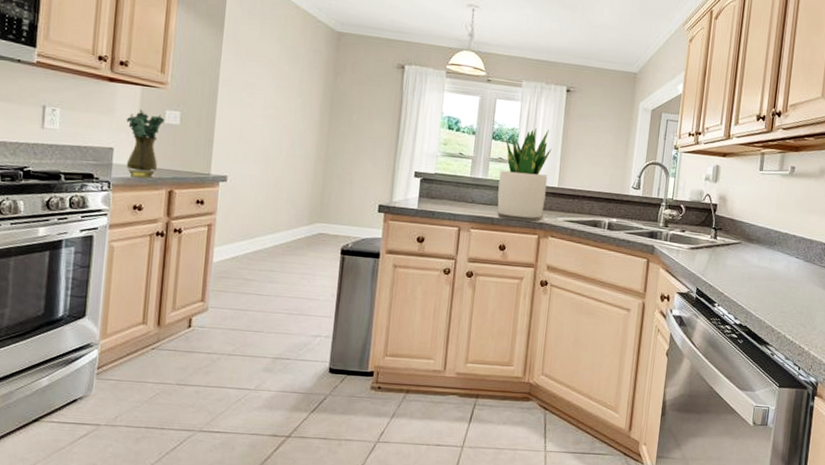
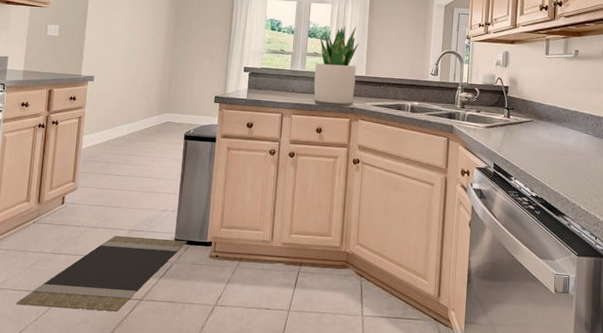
vase: present [126,109,165,179] -> none [17,25,47,81]
doormat: none [131,364,345,450] -> present [15,236,188,311]

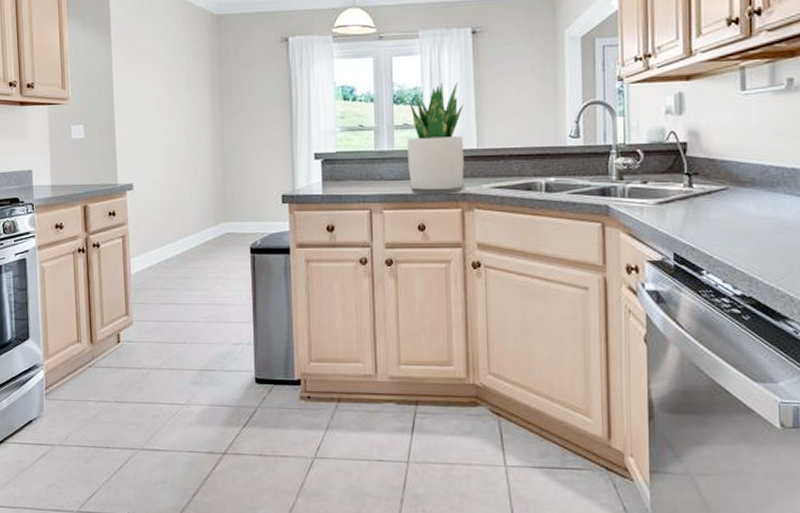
doormat: present [15,236,188,311] -> none [82,378,271,468]

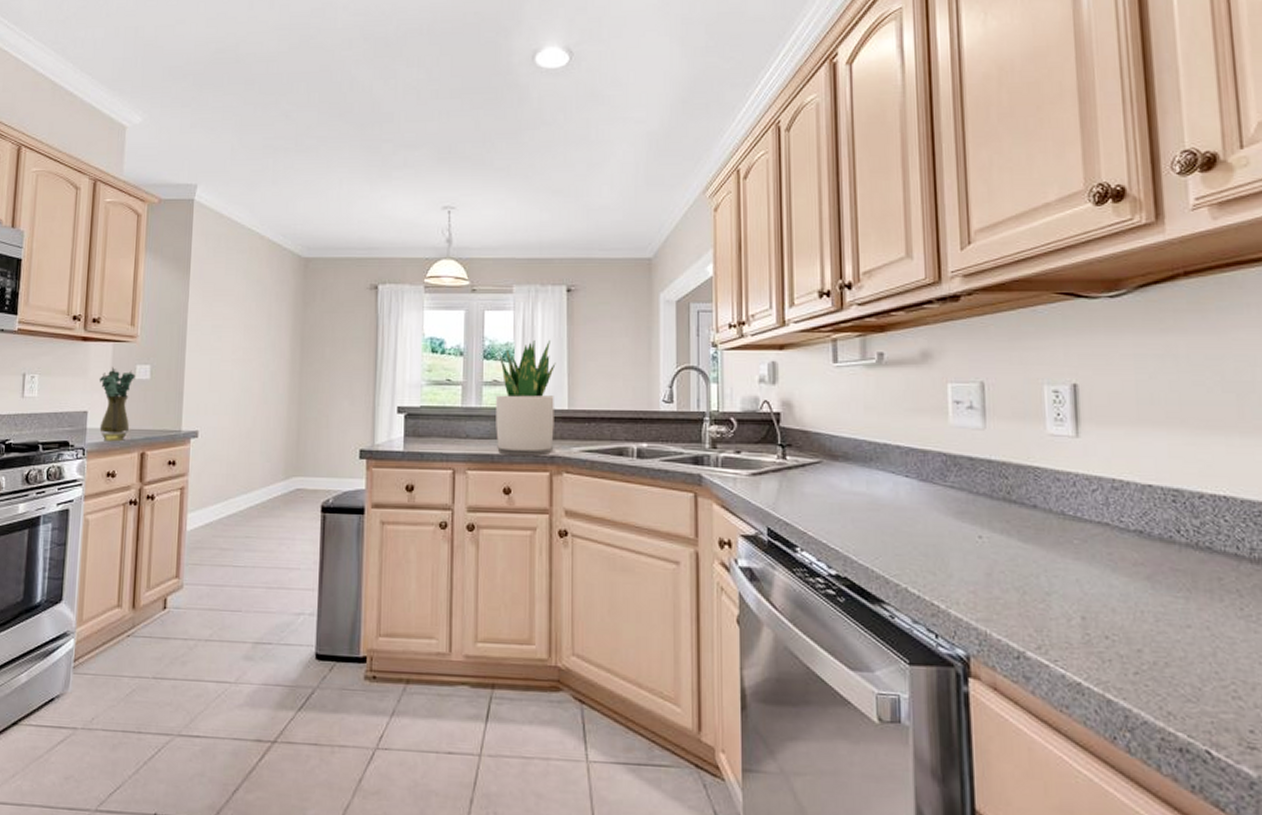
vase: none [39,128,71,197] -> present [99,367,136,442]

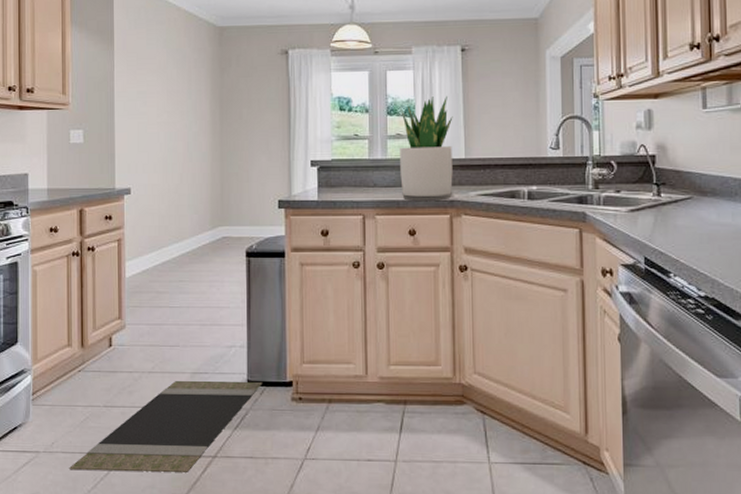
vase: present [99,367,136,442] -> none [36,133,70,200]
doormat: none [108,652,333,759] -> present [68,381,263,472]

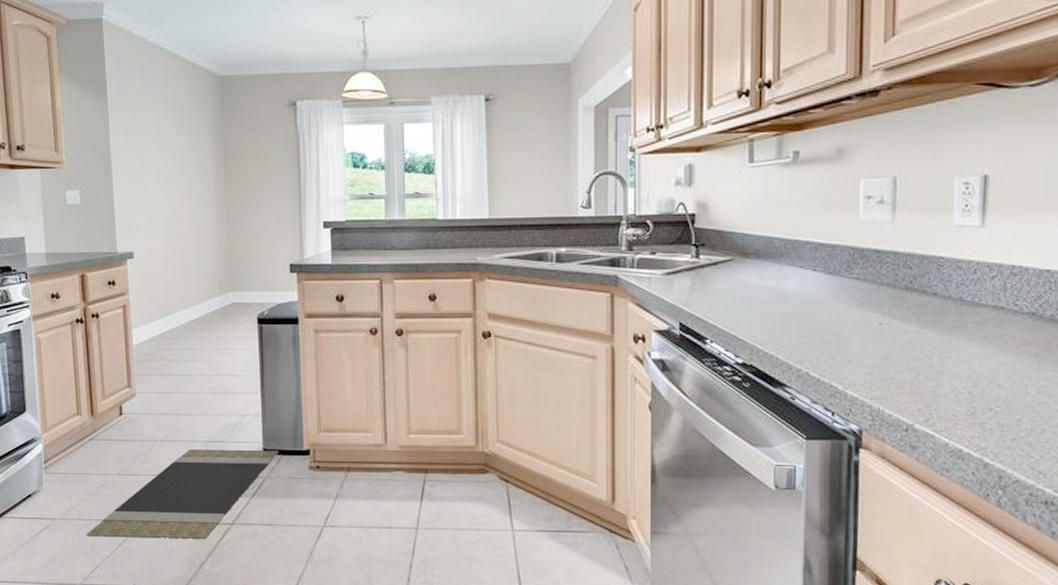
planter: present [400,96,453,202] -> none [419,151,476,265]

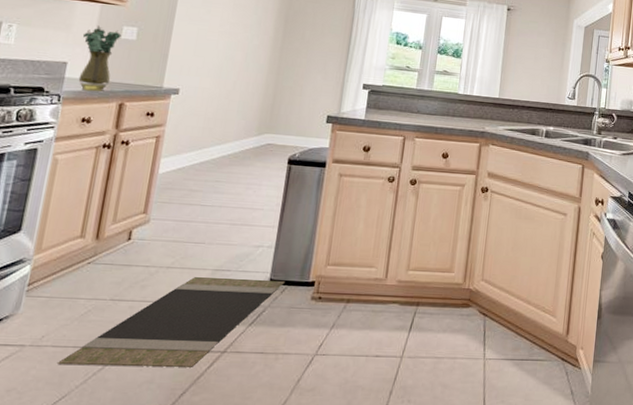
vase: none [31,193,67,265] -> present [78,25,122,92]

